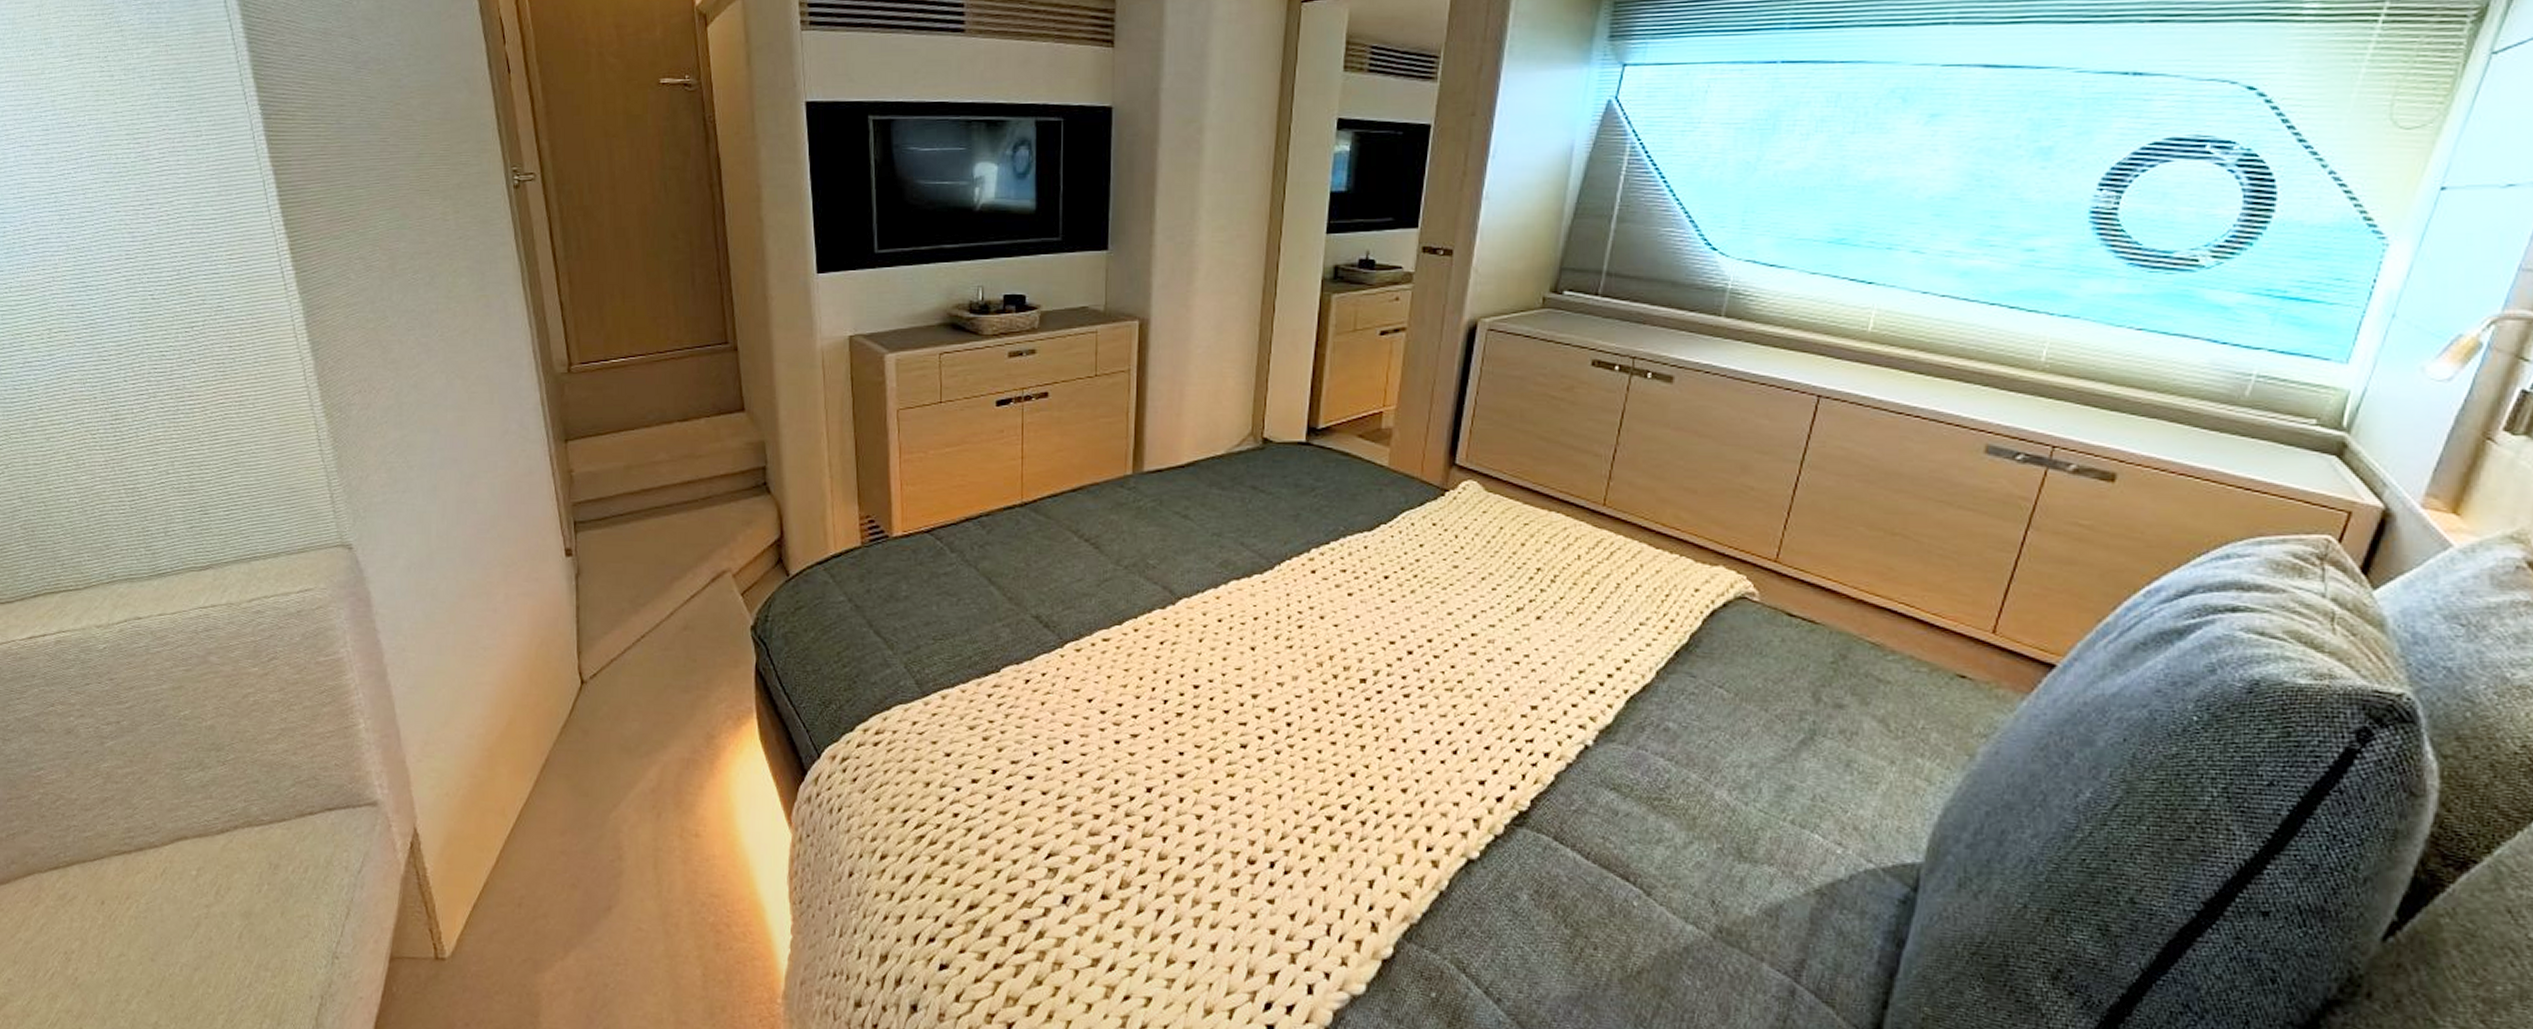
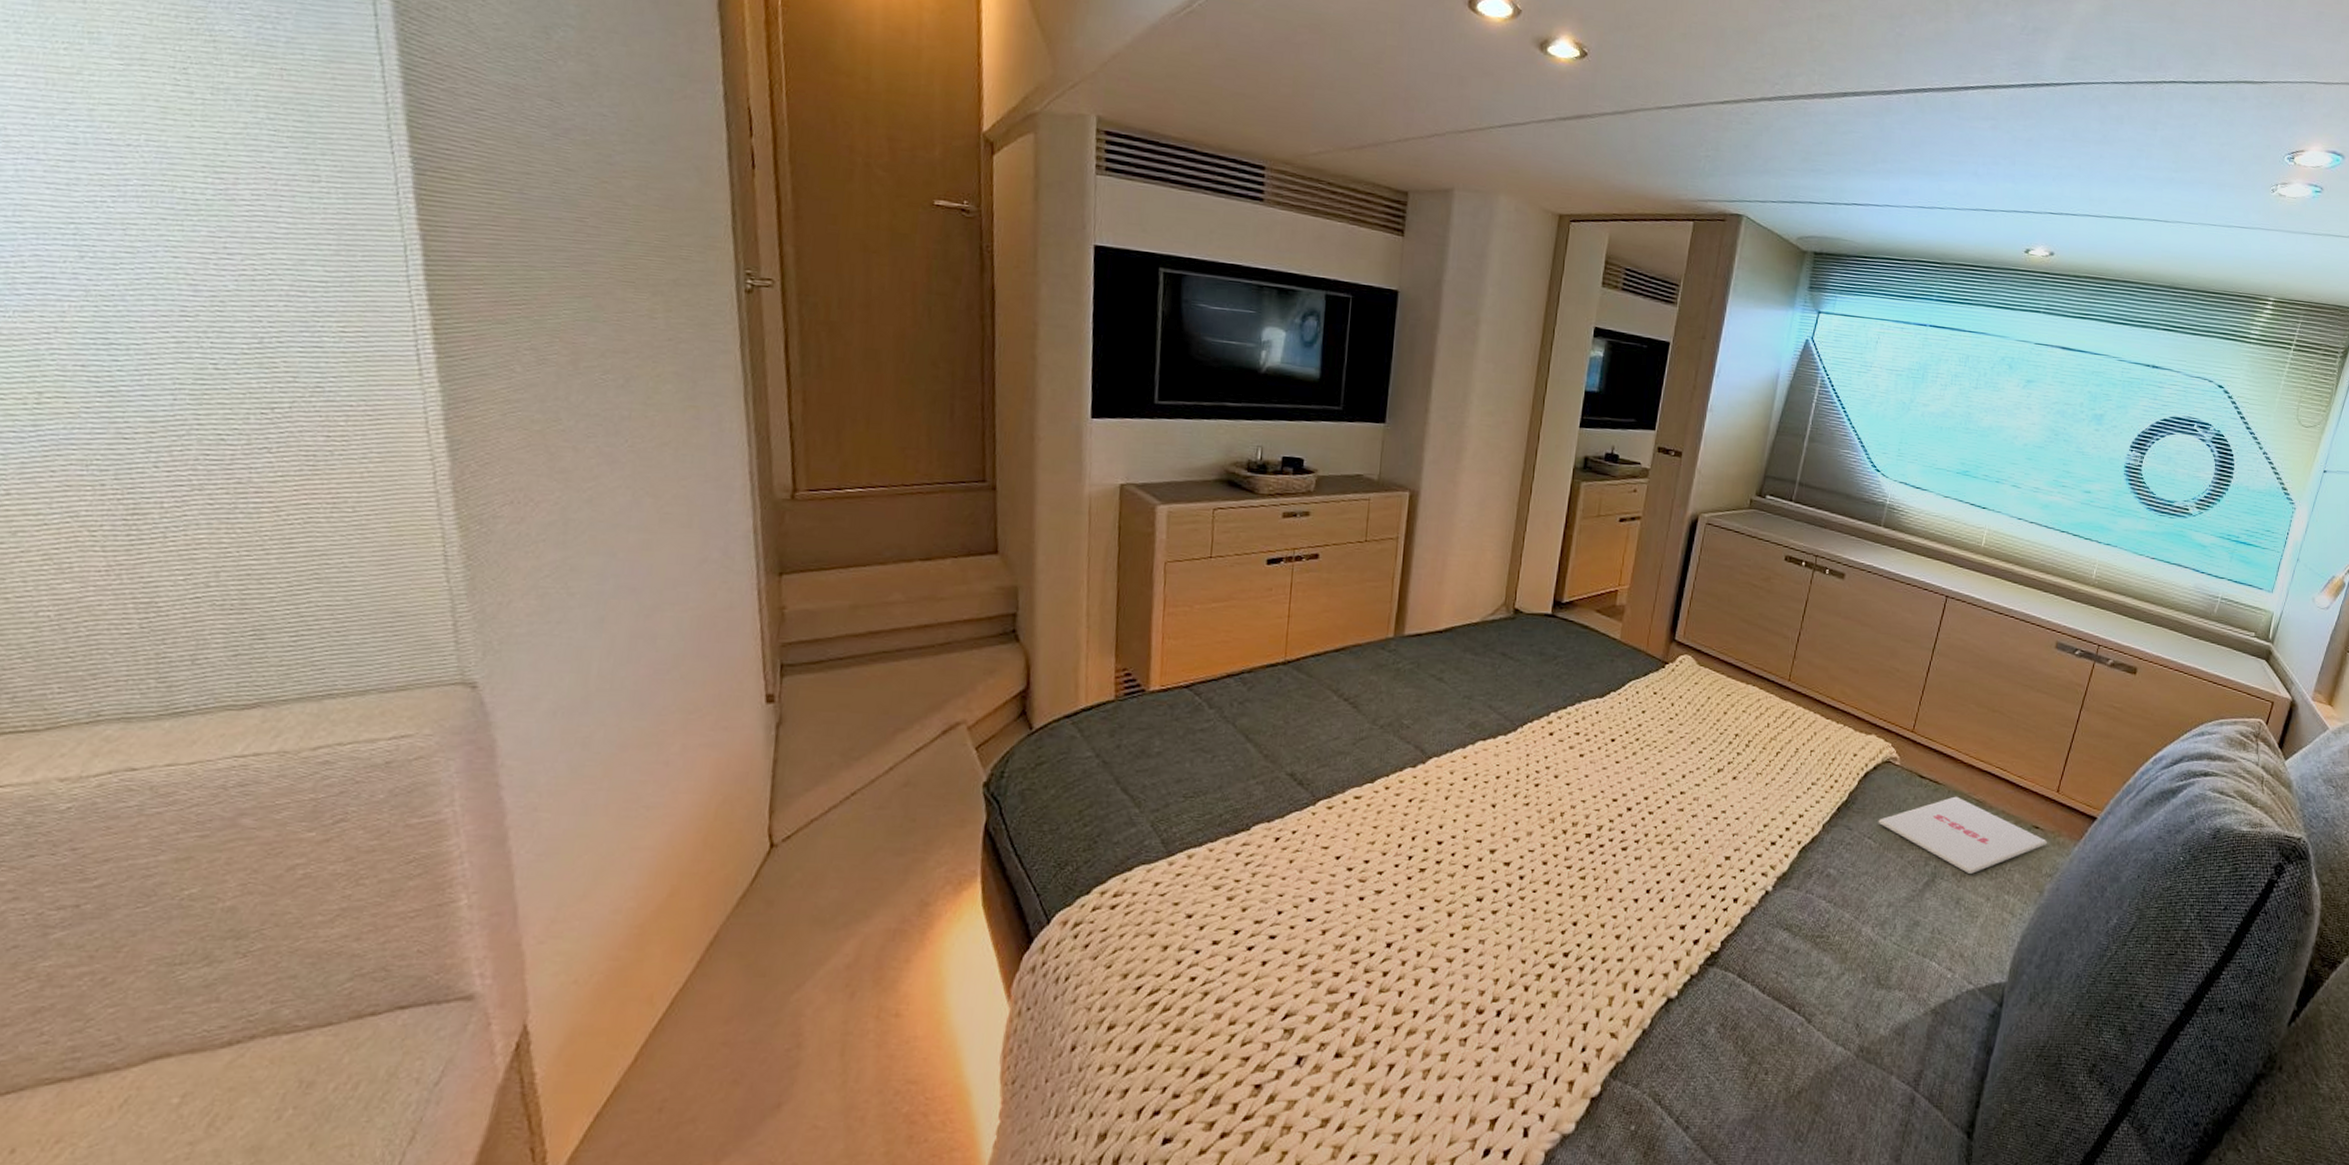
magazine: none [1731,638,1979,733] -> present [1878,796,2047,875]

